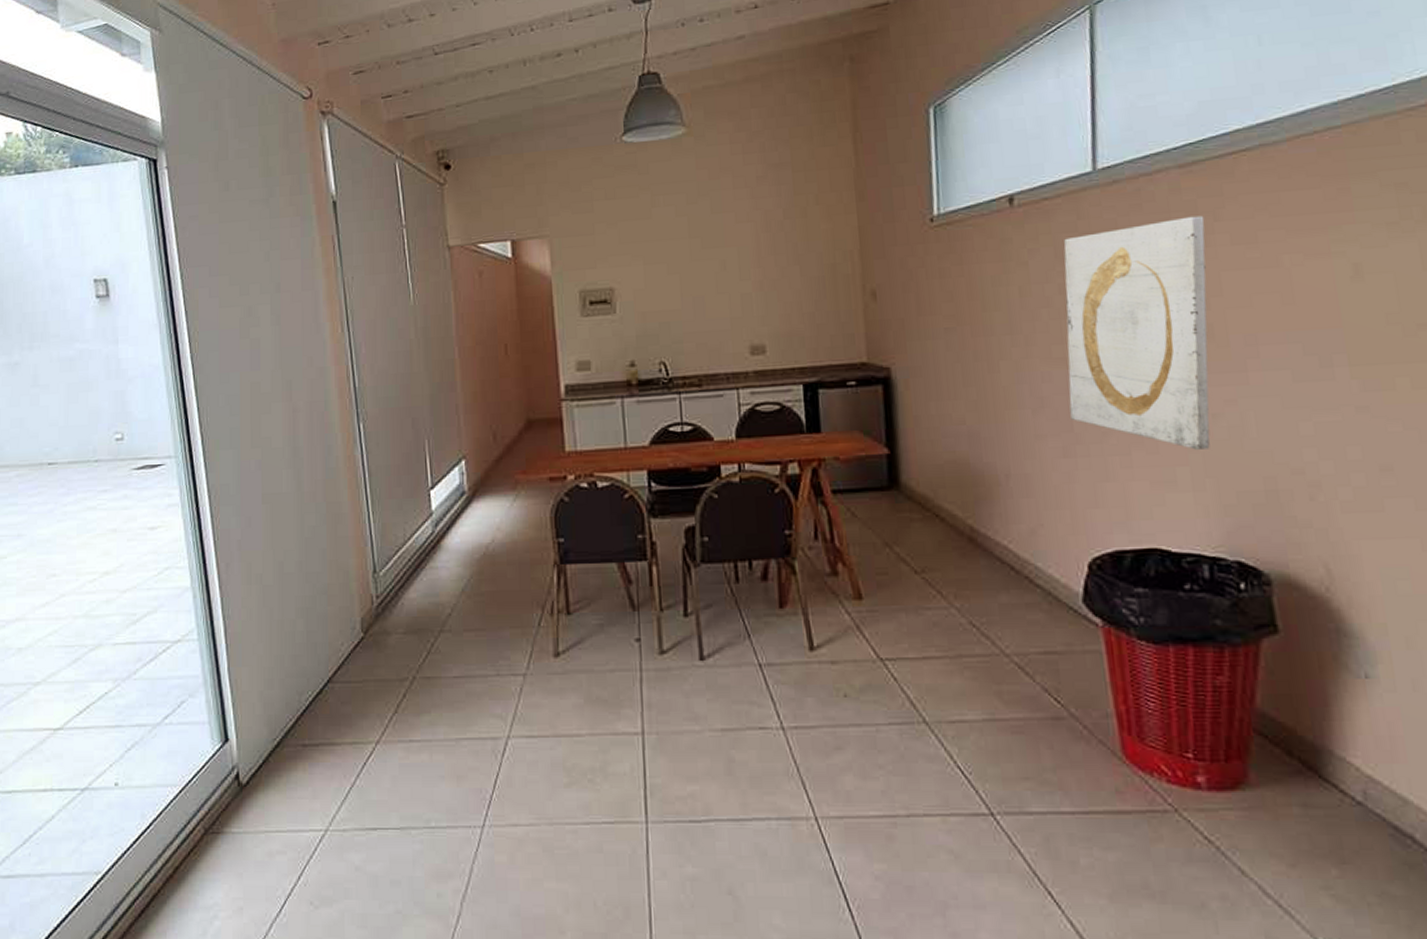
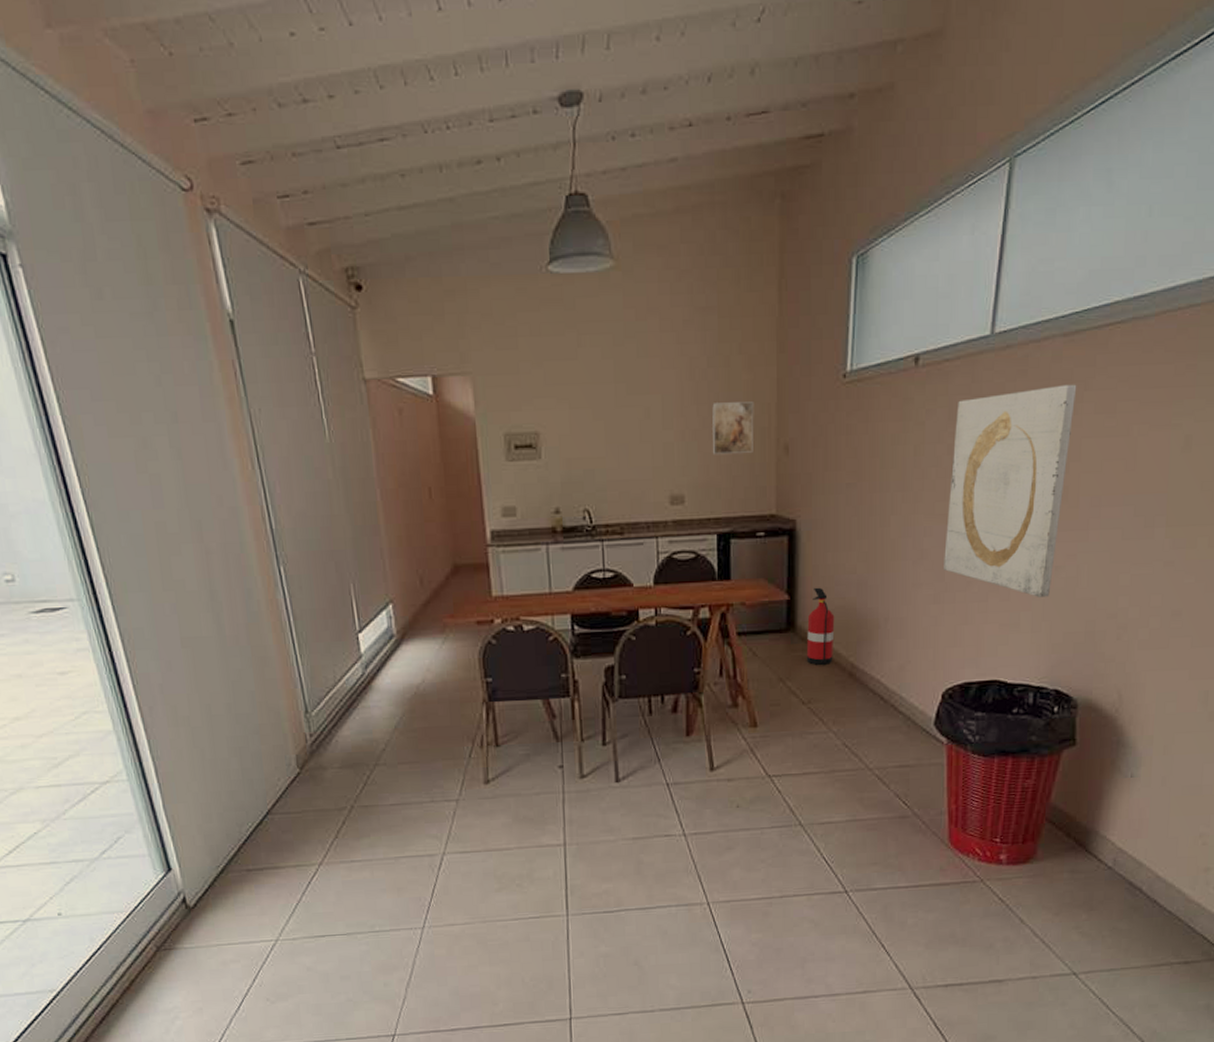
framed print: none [791,249,838,303] -> present [712,402,754,454]
fire extinguisher: none [912,440,948,528] -> present [806,587,835,665]

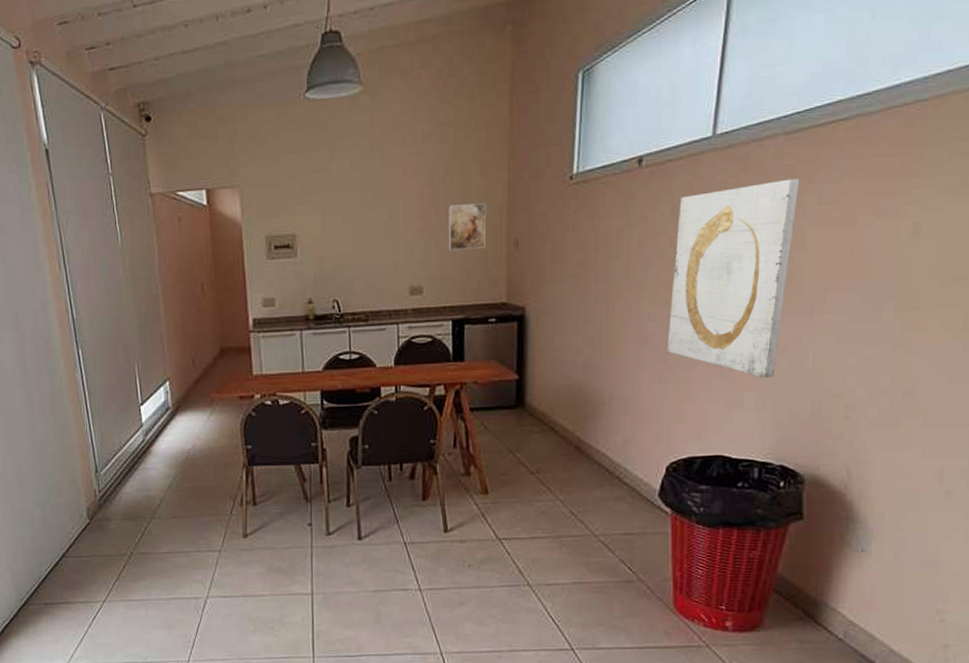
fire extinguisher: present [806,587,835,665] -> none [534,368,562,439]

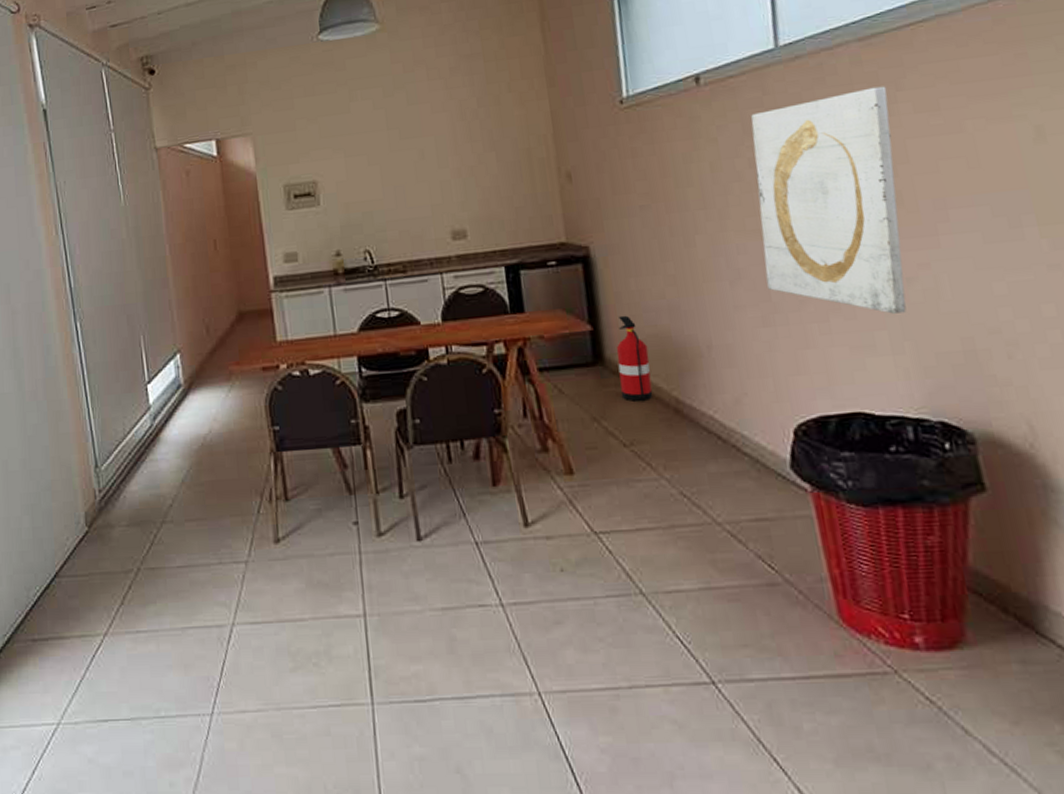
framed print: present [449,203,487,250] -> none [486,135,534,187]
fire extinguisher: none [534,368,562,439] -> present [616,315,653,401]

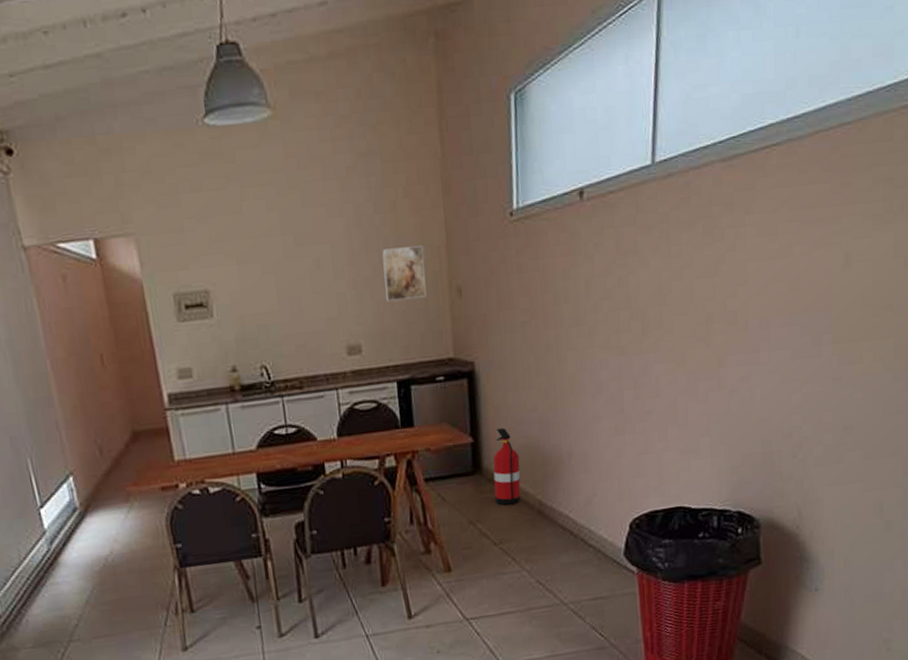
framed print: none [486,135,534,187] -> present [382,245,427,301]
wall art: present [751,86,907,314] -> none [621,209,739,422]

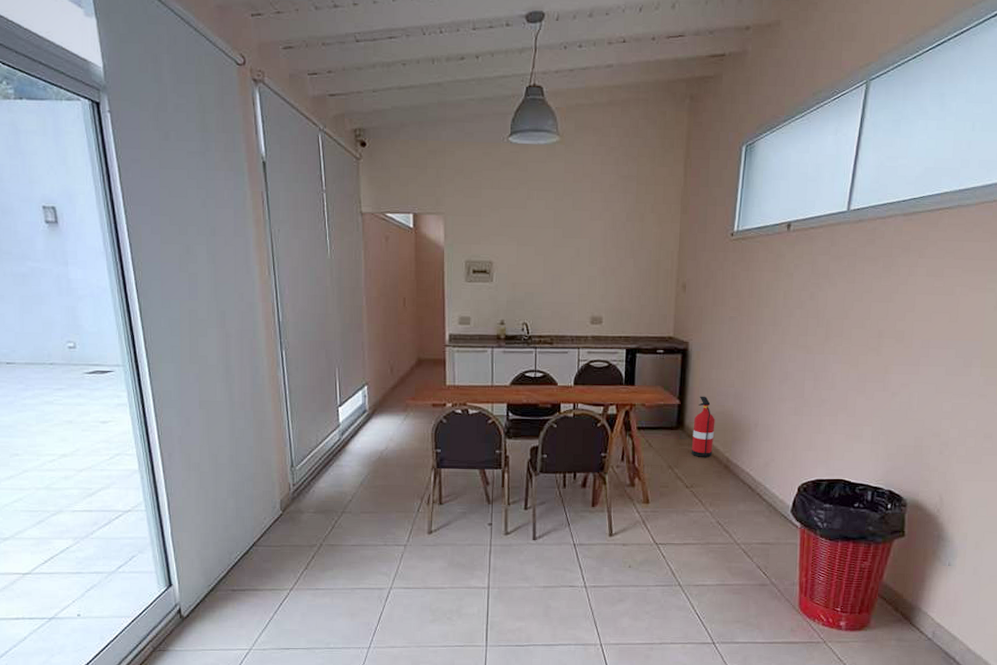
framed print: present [382,245,427,301] -> none [627,248,661,288]

